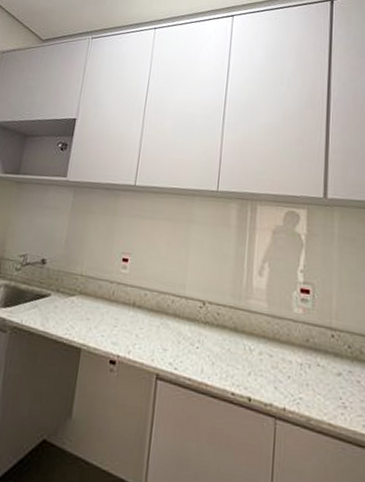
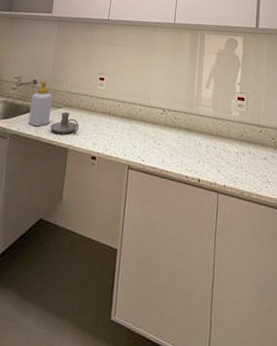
soap bottle: none [33,260,64,319] -> present [28,81,53,127]
candle holder: none [60,300,96,329] -> present [50,111,79,133]

